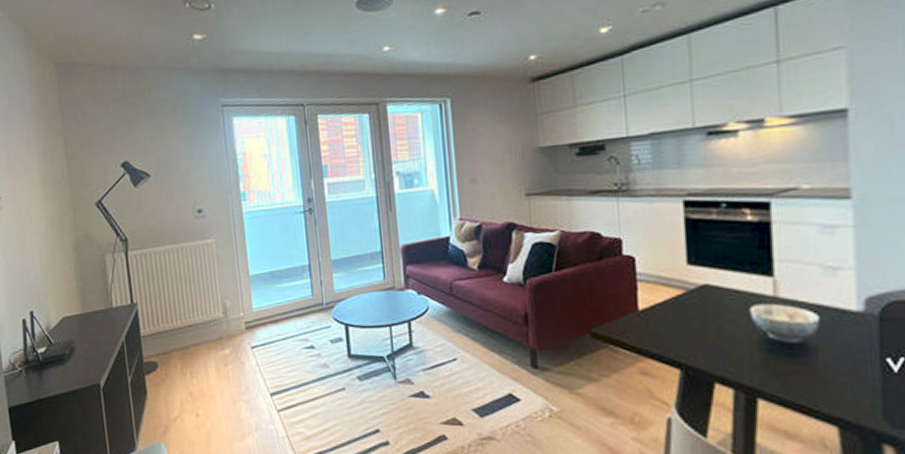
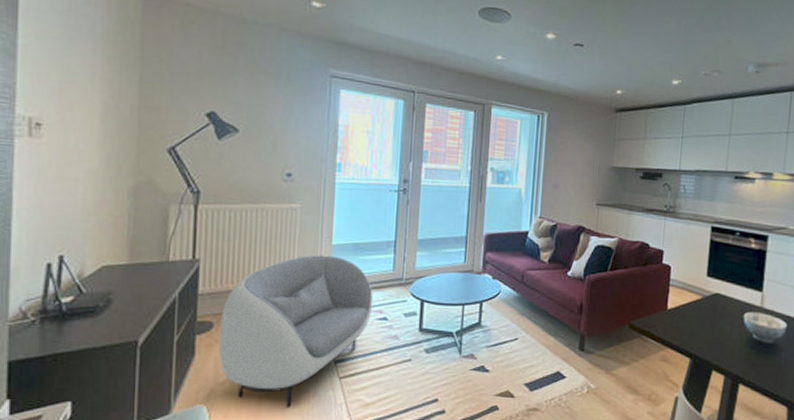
armchair: none [163,287,298,443] -> present [218,255,373,408]

